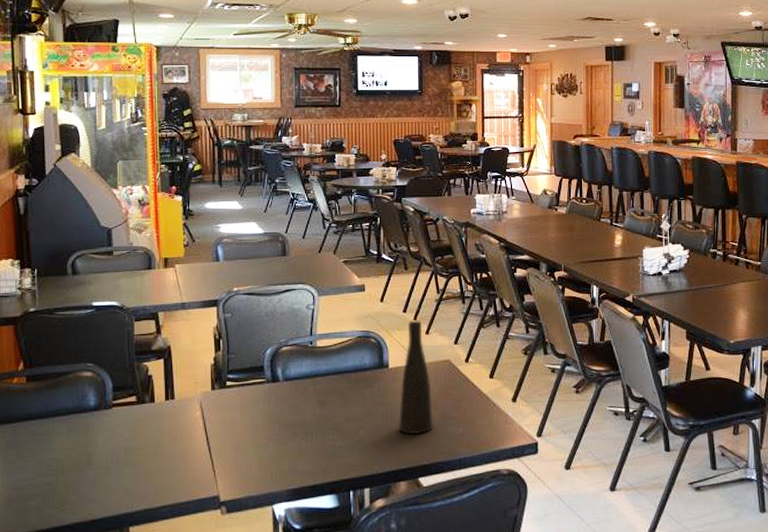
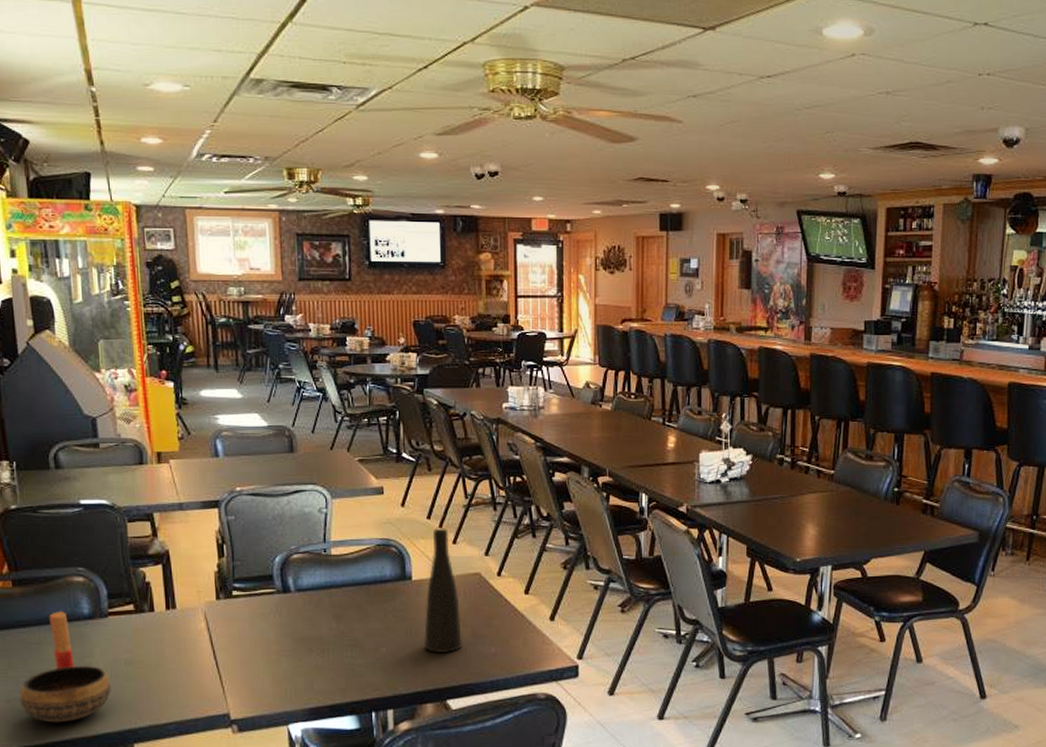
singing bowl: none [26,404,111,509] -> present [20,612,111,723]

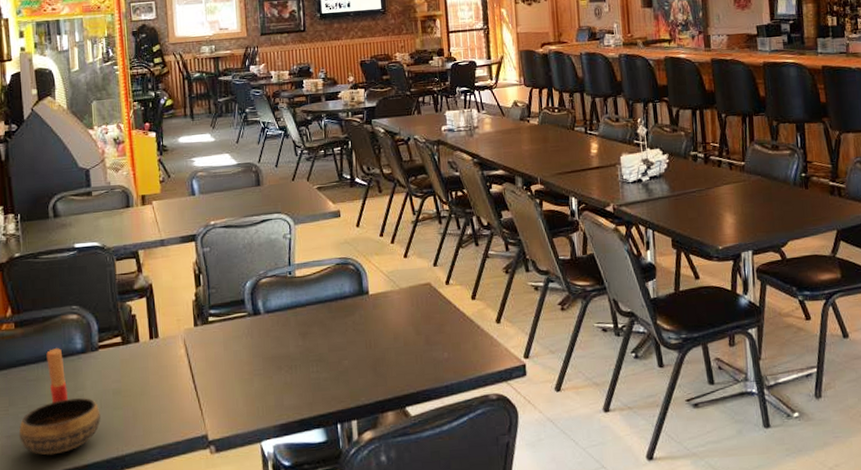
vase: present [423,528,463,652] -> none [382,243,418,362]

